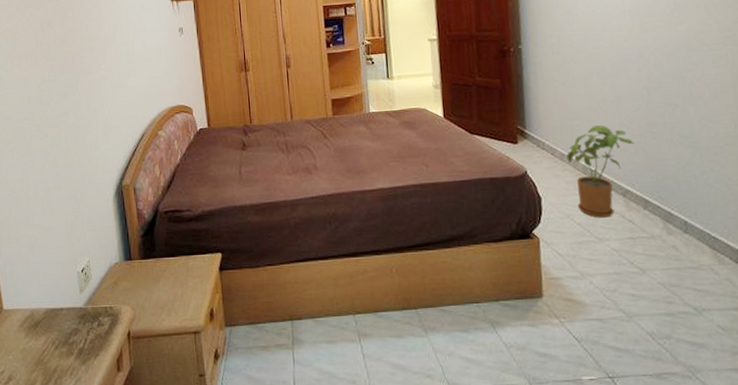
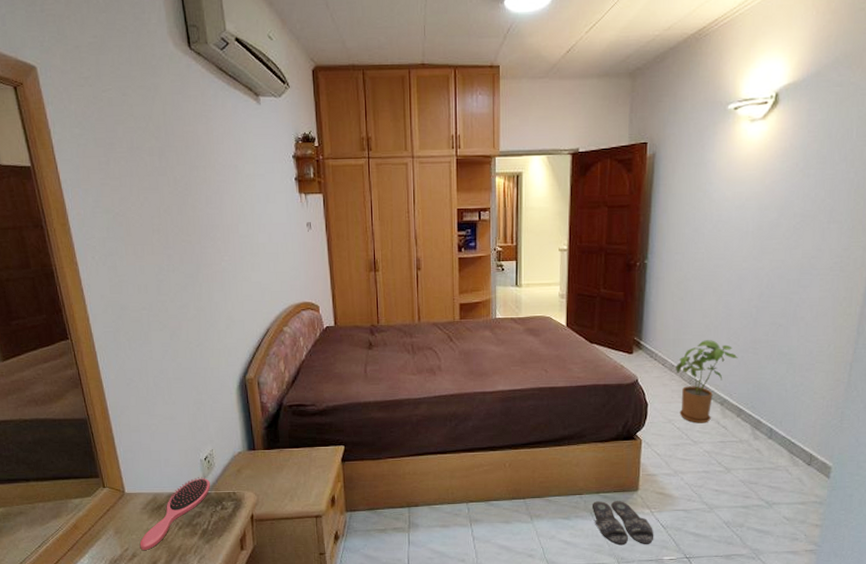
hairbrush: none [16,289,88,372] -> present [139,476,211,550]
slippers: none [493,310,568,362] -> present [593,501,654,545]

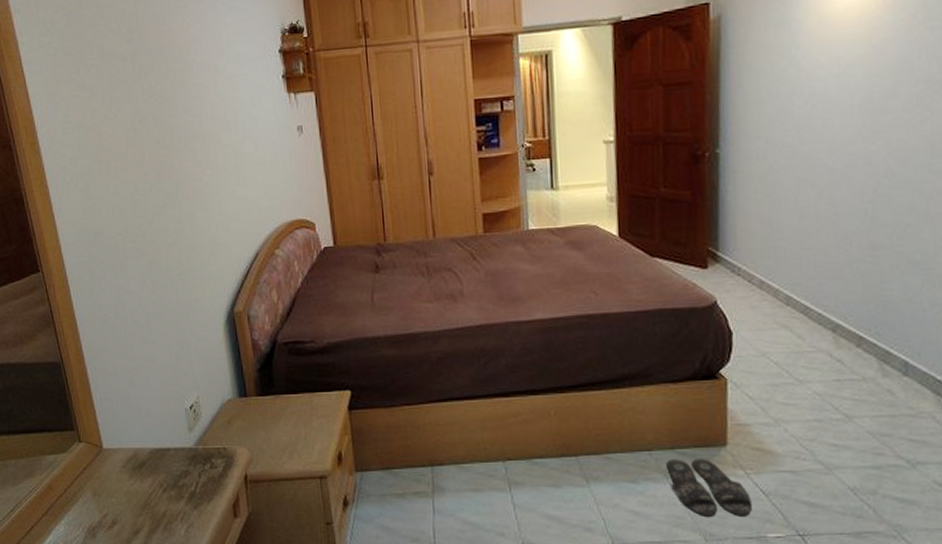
hairbrush: present [139,476,211,550] -> none [120,428,198,516]
house plant: present [676,340,738,423] -> none [767,247,852,357]

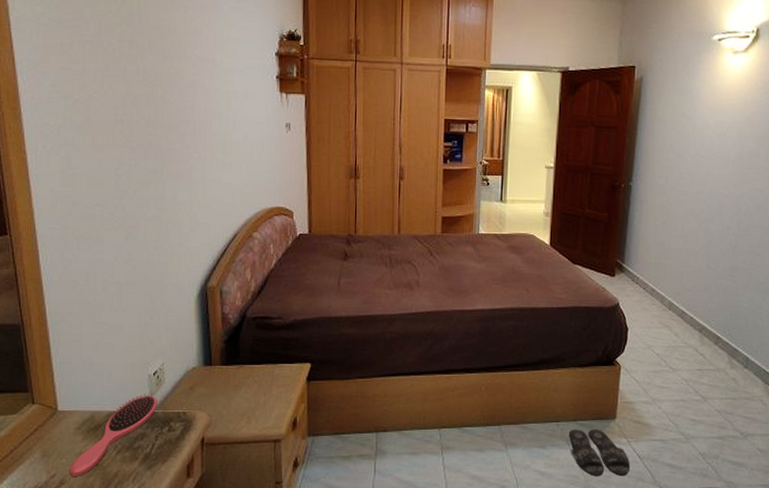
hairbrush: none [120,428,198,516] -> present [69,393,158,477]

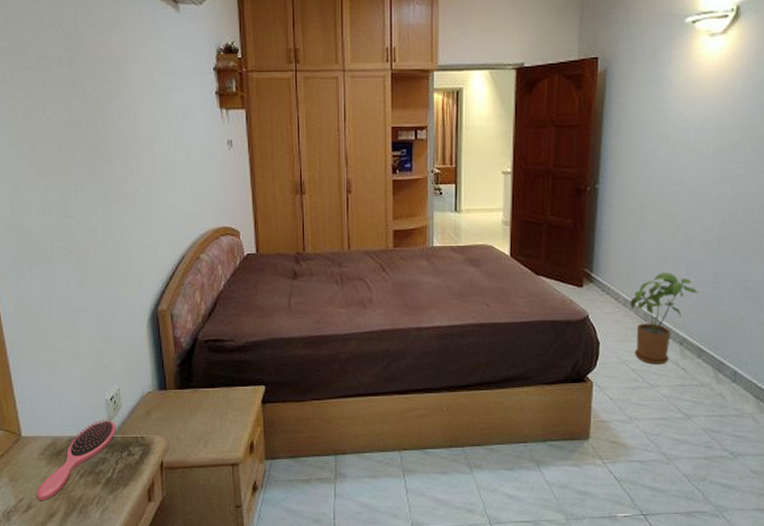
slippers: present [569,429,630,476] -> none [539,450,607,499]
house plant: none [656,265,717,350] -> present [630,273,698,365]

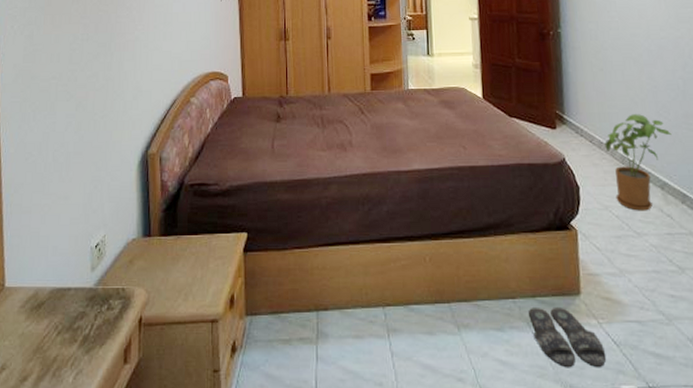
hairbrush: present [36,418,117,501] -> none [11,267,99,361]
slippers: none [539,450,607,499] -> present [529,308,606,367]

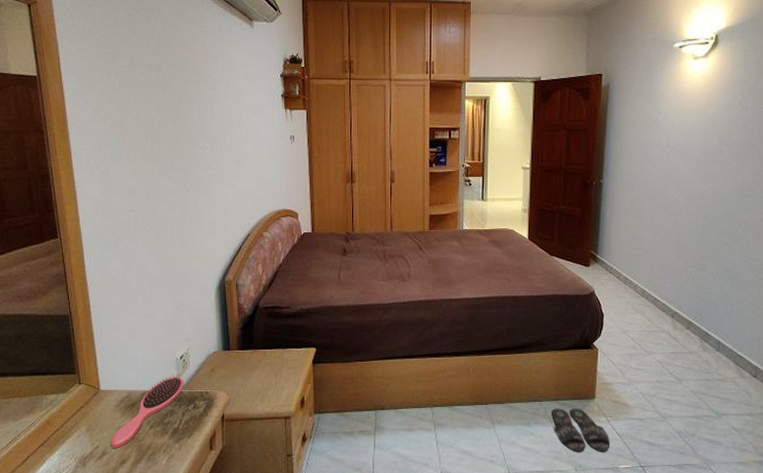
hairbrush: none [11,267,99,361] -> present [110,375,185,448]
house plant: present [605,114,672,211] -> none [629,255,687,335]

